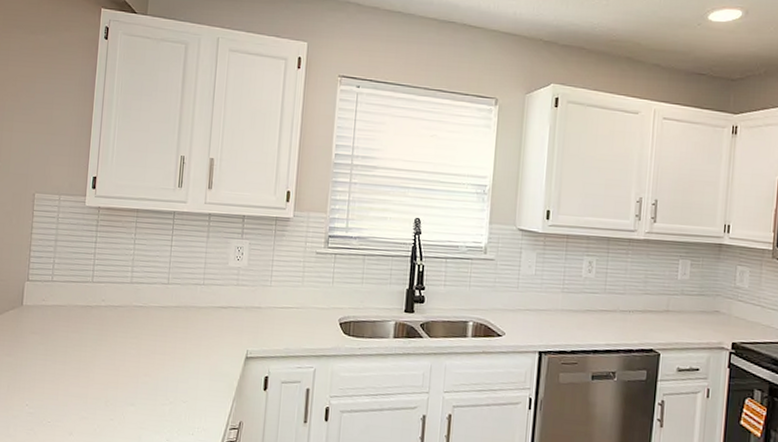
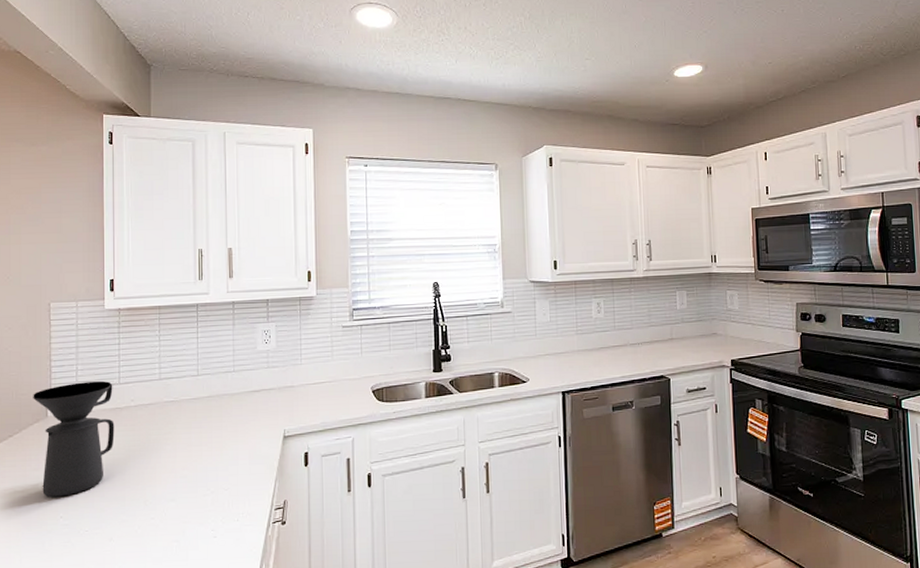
coffee maker: none [11,275,86,385] -> present [33,381,115,497]

